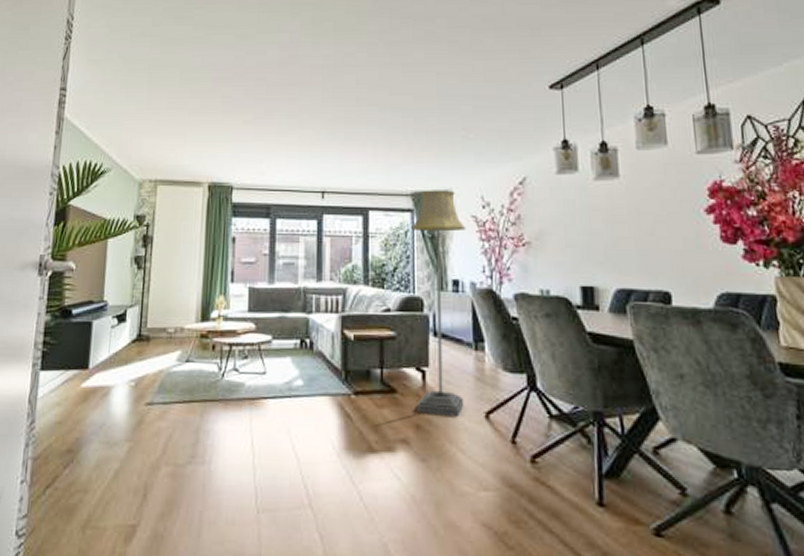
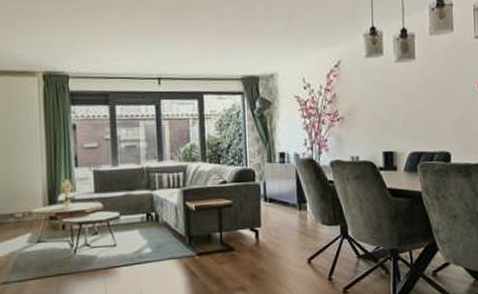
floor lamp: present [411,190,467,416] -> none [242,74,291,265]

